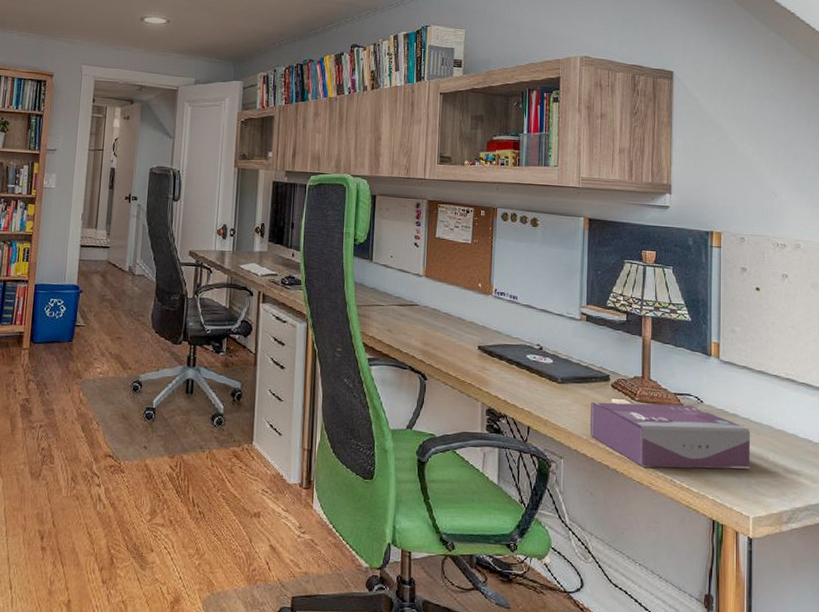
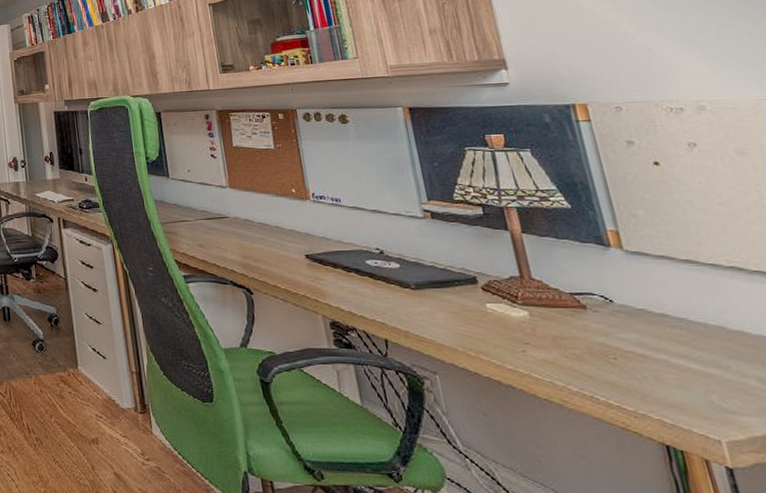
tissue box: present [589,402,750,469] -> none [459,305,705,382]

